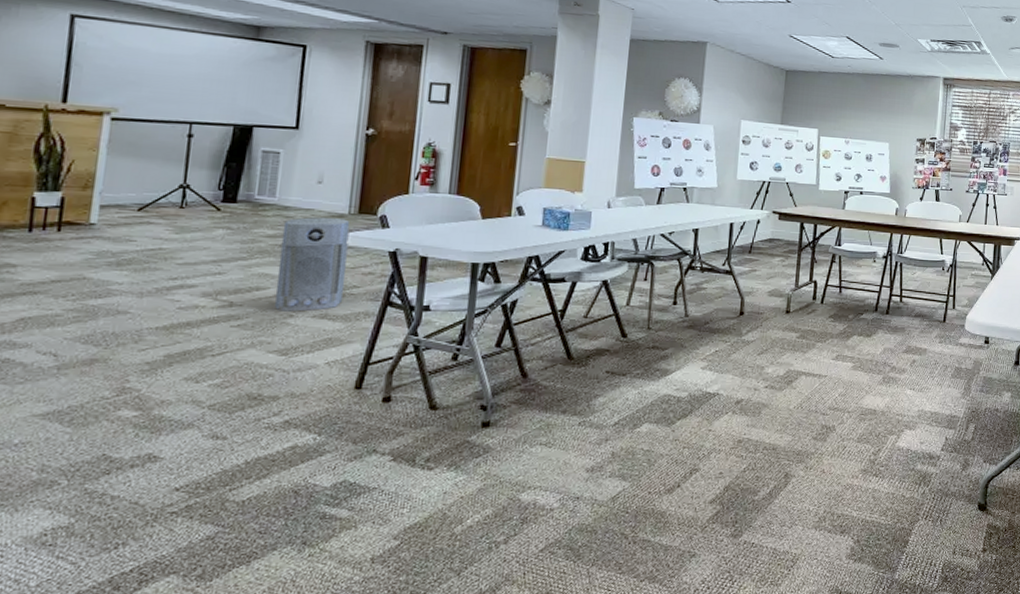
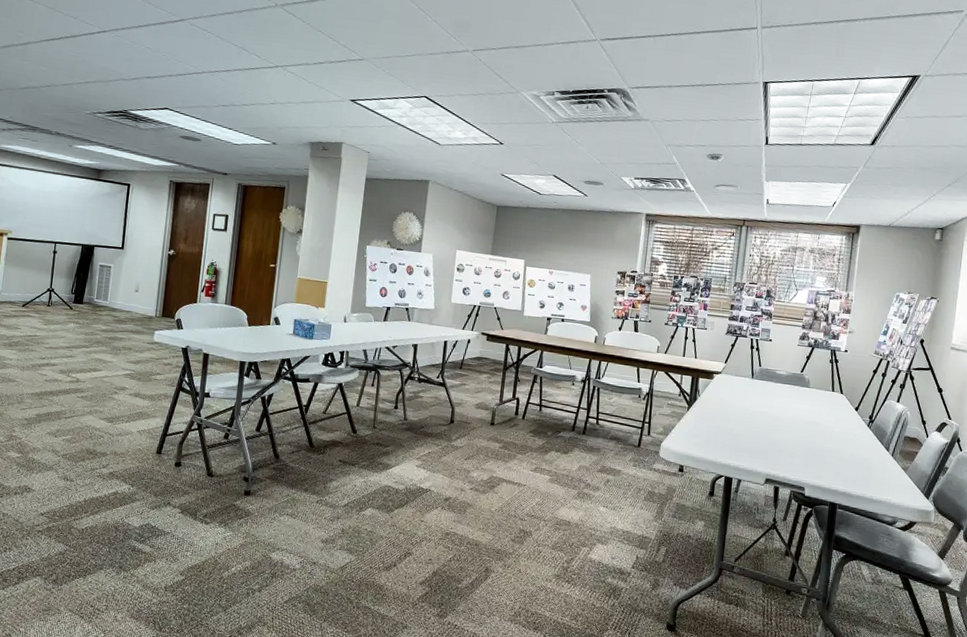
air purifier: present [274,217,350,312] -> none [105,317,156,390]

